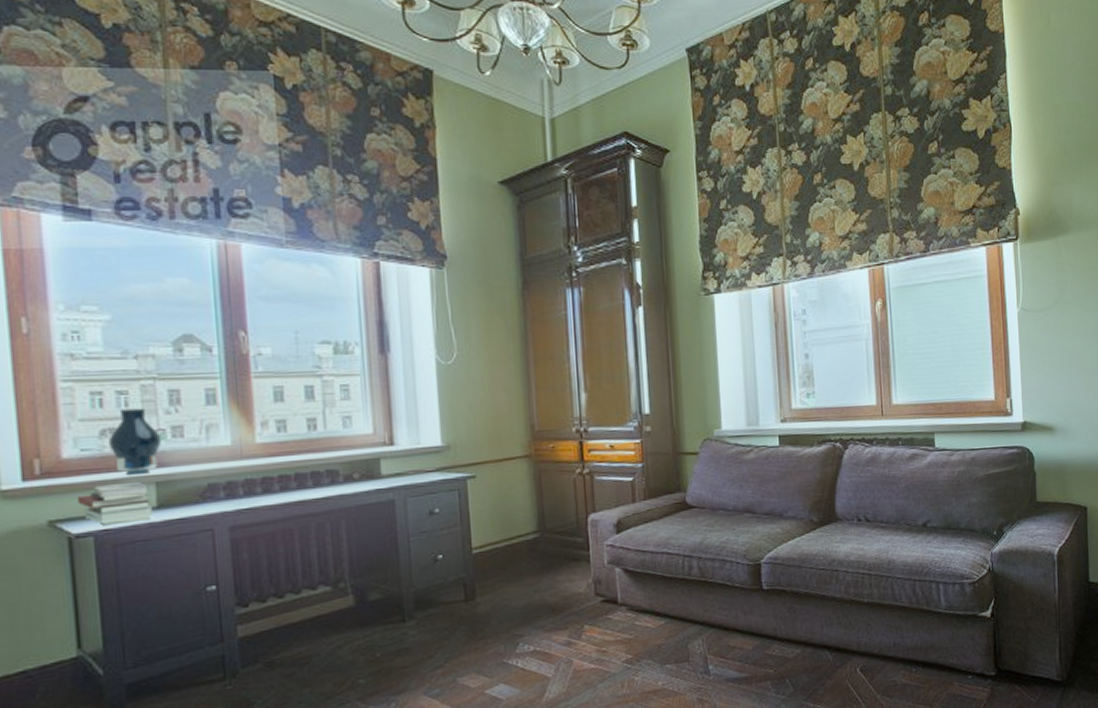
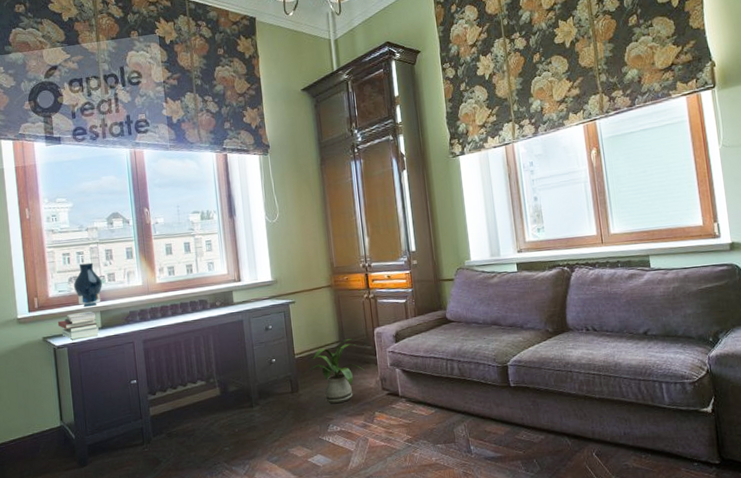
house plant: none [484,527,572,616] -> present [304,338,365,404]

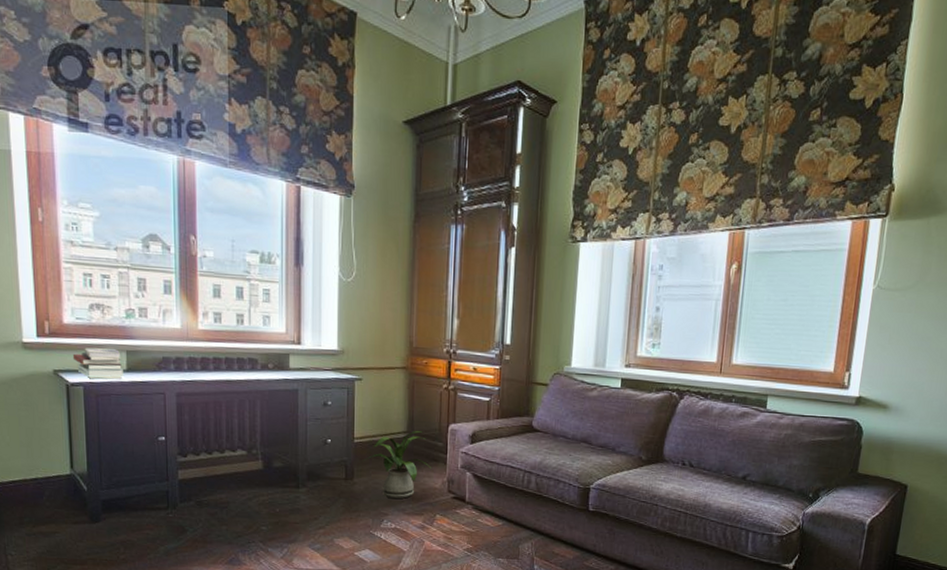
vase: present [73,262,103,308] -> none [94,289,132,344]

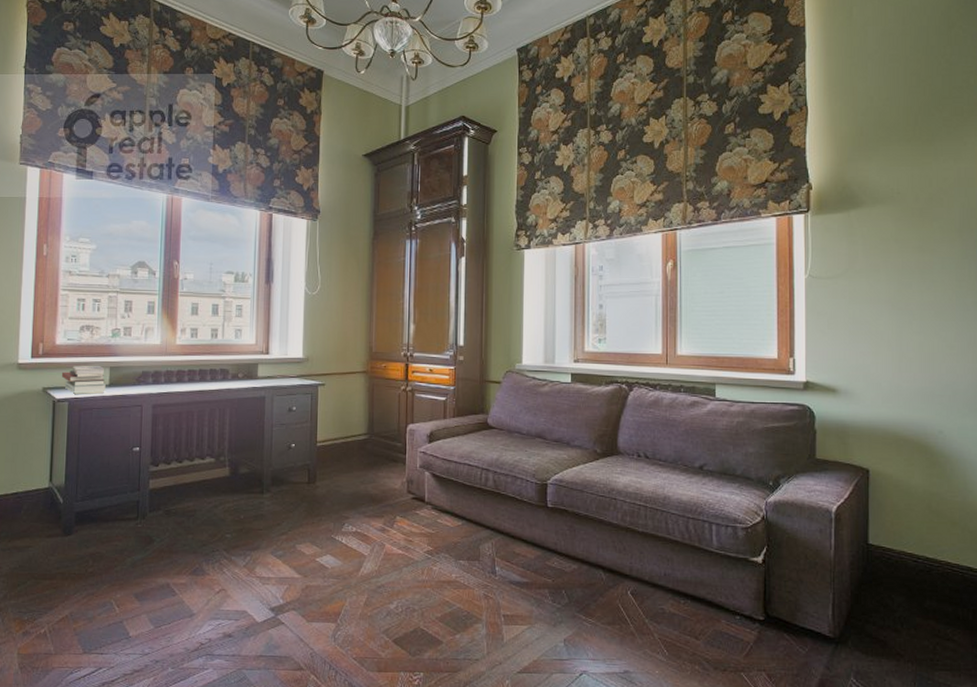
house plant: present [361,430,431,500] -> none [324,431,391,502]

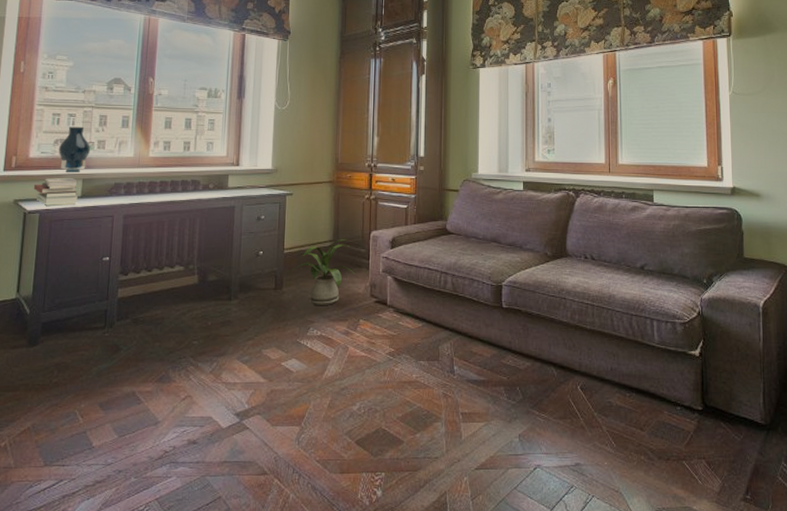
vase: none [84,312,117,361] -> present [58,126,91,174]
house plant: none [324,431,391,502] -> present [290,238,355,306]

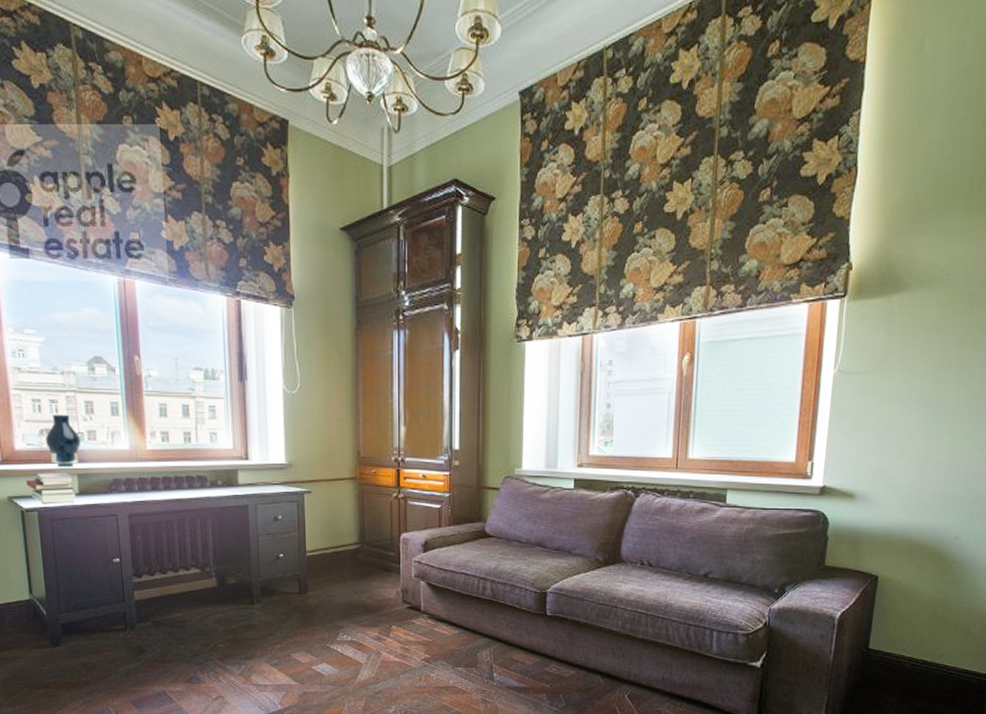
house plant: present [290,238,355,306] -> none [315,541,385,612]

